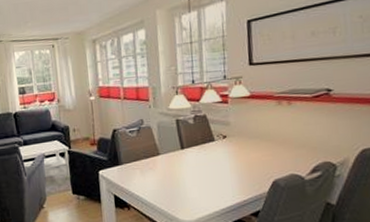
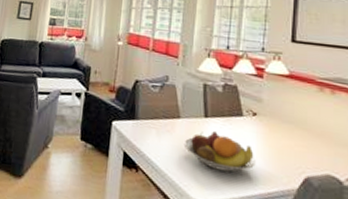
fruit bowl: none [166,159,231,192] -> present [183,130,256,172]

